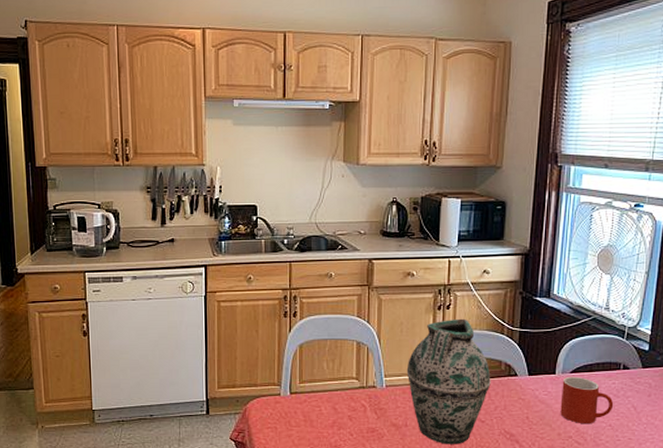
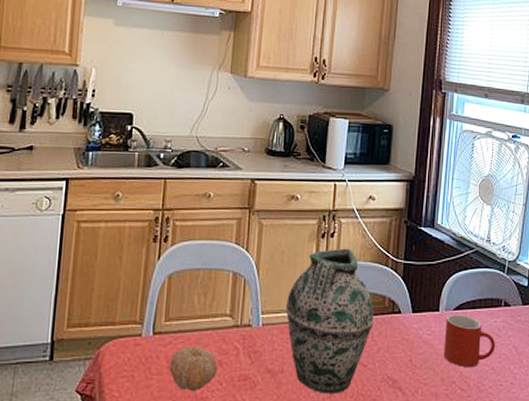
fruit: none [306,404,348,441] -> present [169,346,218,392]

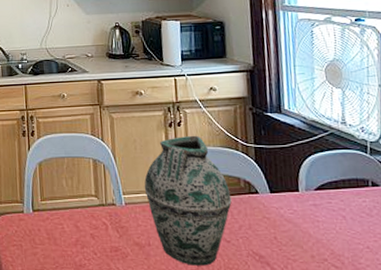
fruit: present [169,346,218,392] -> none [49,221,91,260]
mug: present [444,313,496,368] -> none [307,193,369,246]

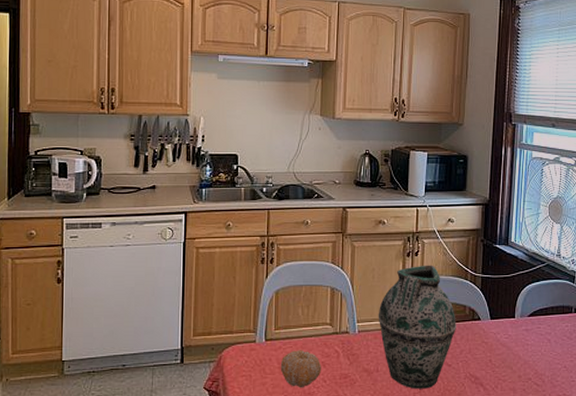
fruit: none [49,221,91,260] -> present [280,350,322,388]

